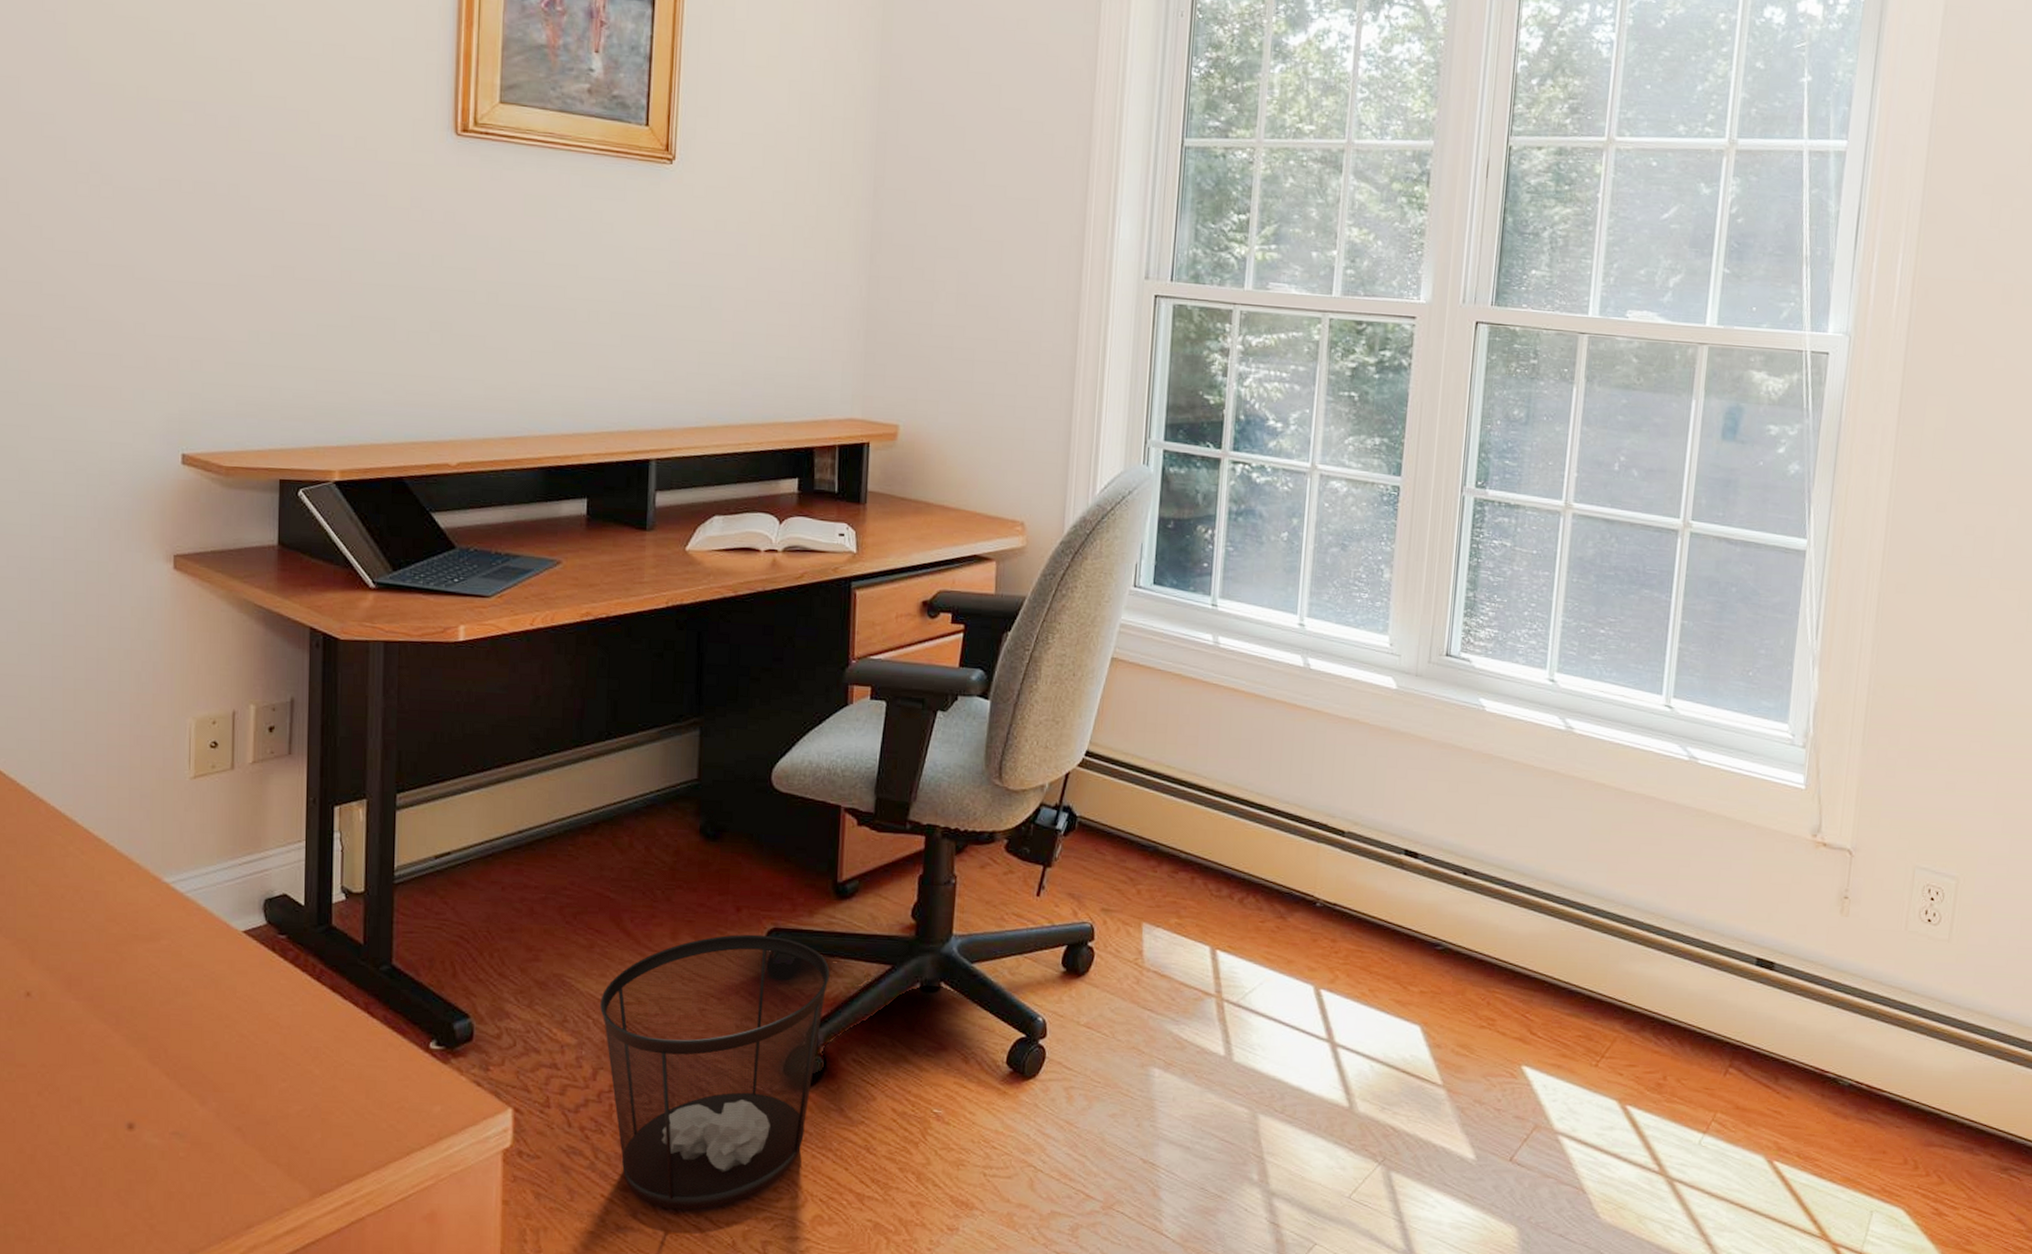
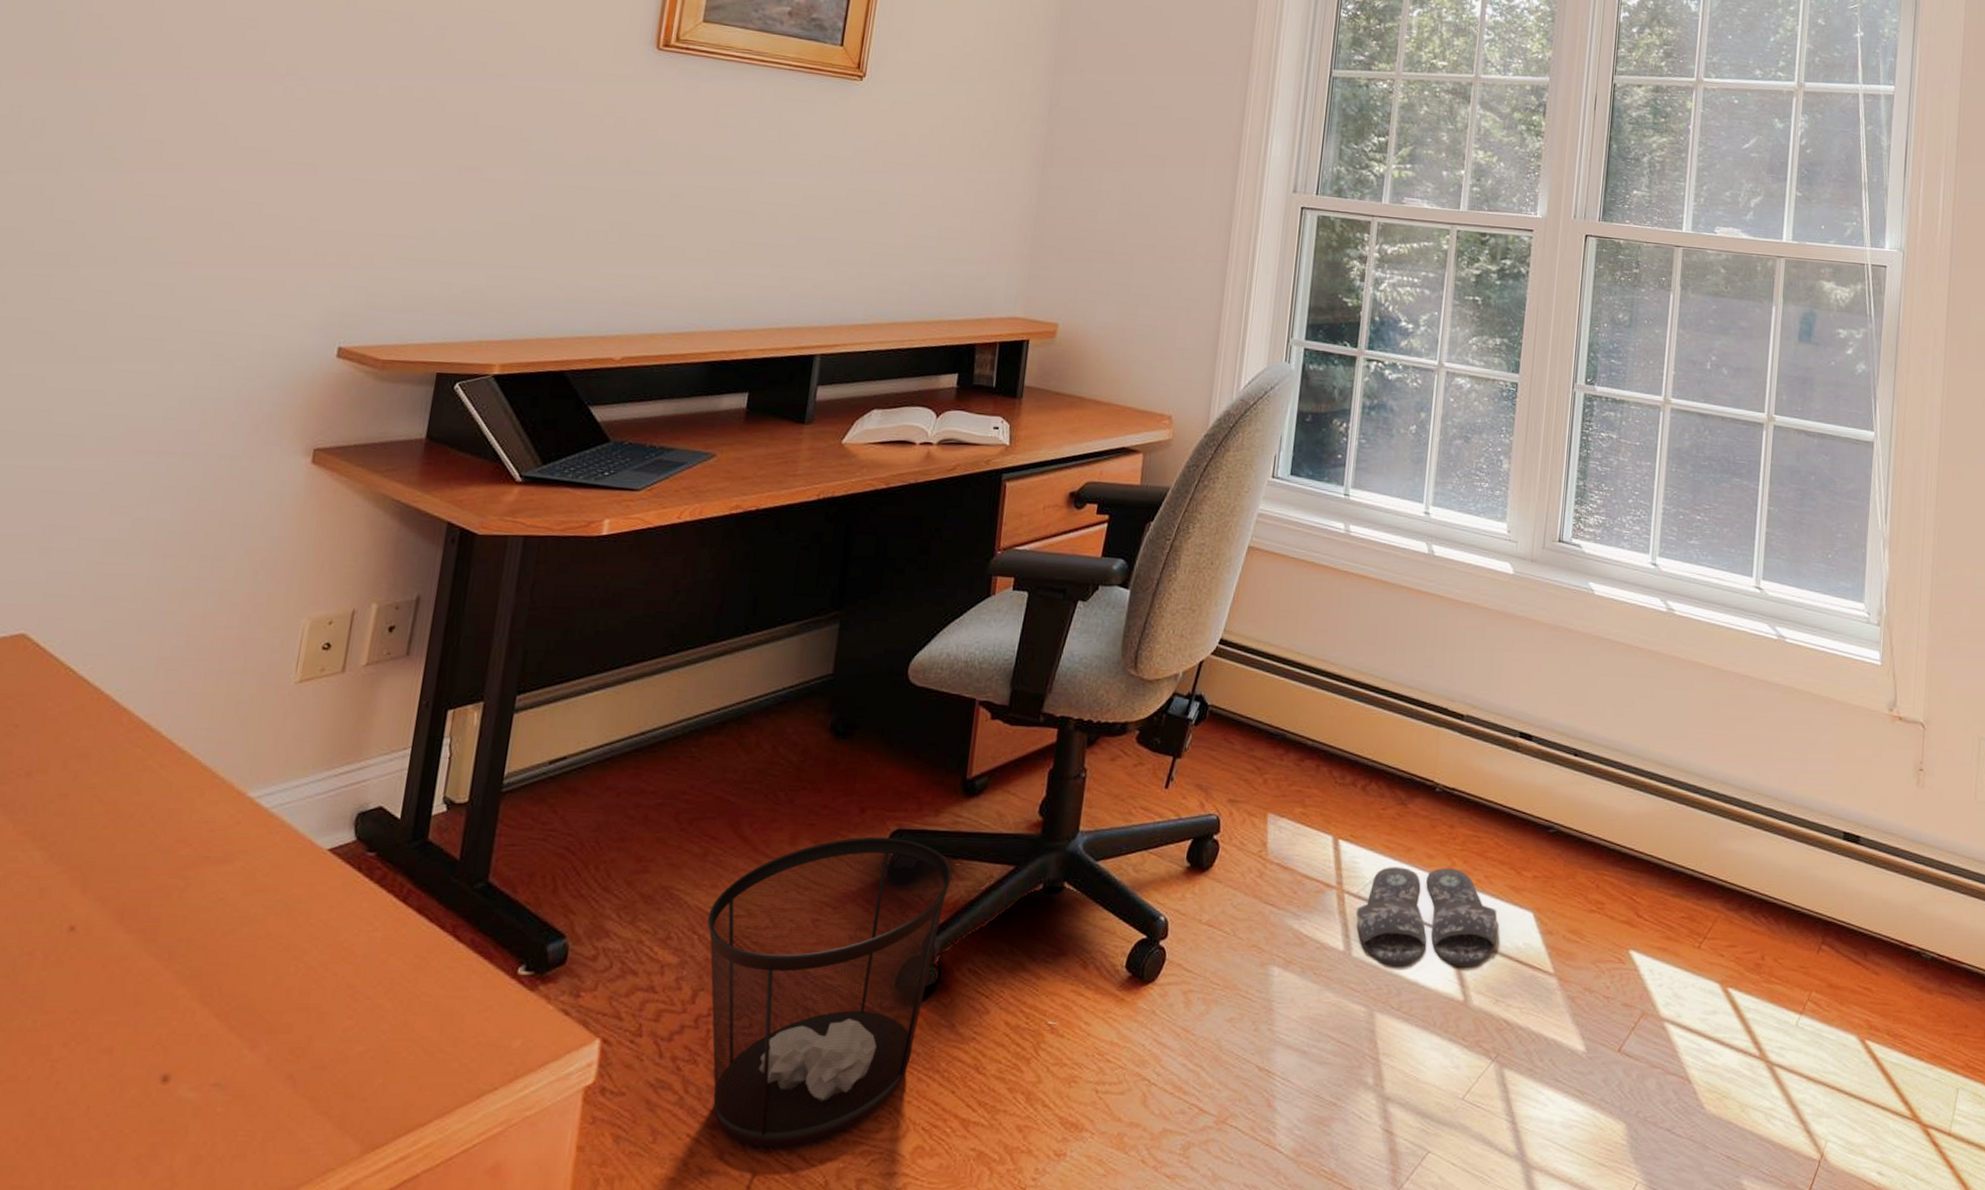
slippers: none [1236,978,1384,1076] -> present [1355,867,1498,968]

